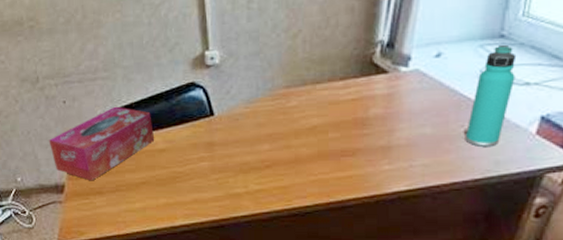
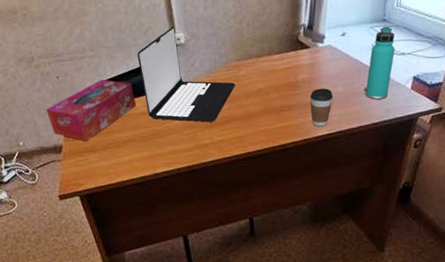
laptop: none [159,42,282,166] -> present [137,26,235,123]
coffee cup: none [383,127,417,180] -> present [309,88,333,127]

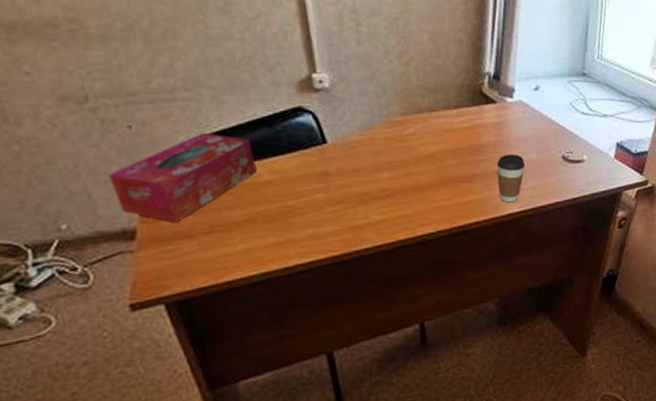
laptop: present [137,26,235,123] -> none [258,64,400,196]
thermos bottle: present [365,26,395,100] -> none [563,81,596,171]

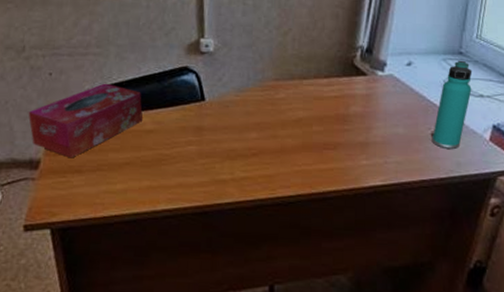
coffee cup: present [496,154,525,203] -> none [362,126,391,175]
thermos bottle: none [563,81,596,171] -> present [432,60,473,150]

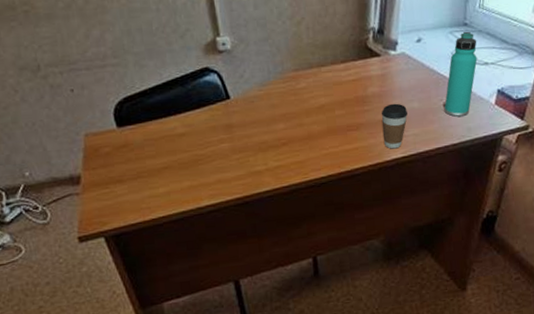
tissue box: present [28,83,143,158] -> none [58,93,173,170]
coffee cup: none [362,126,391,175] -> present [381,103,408,149]

